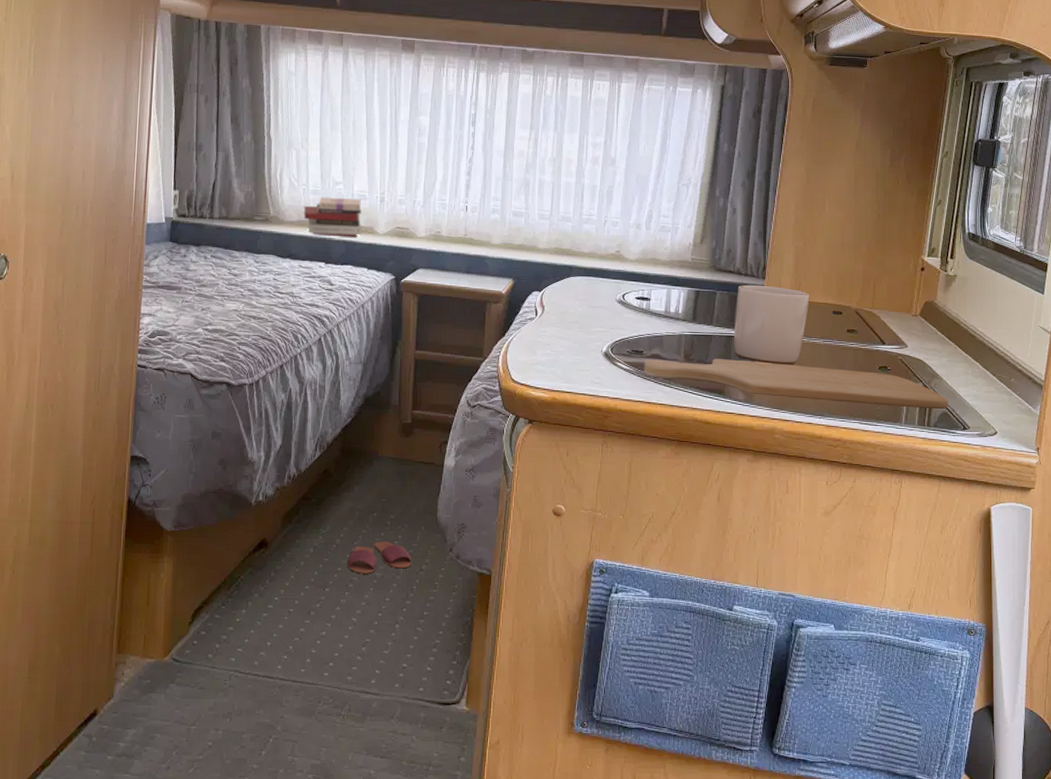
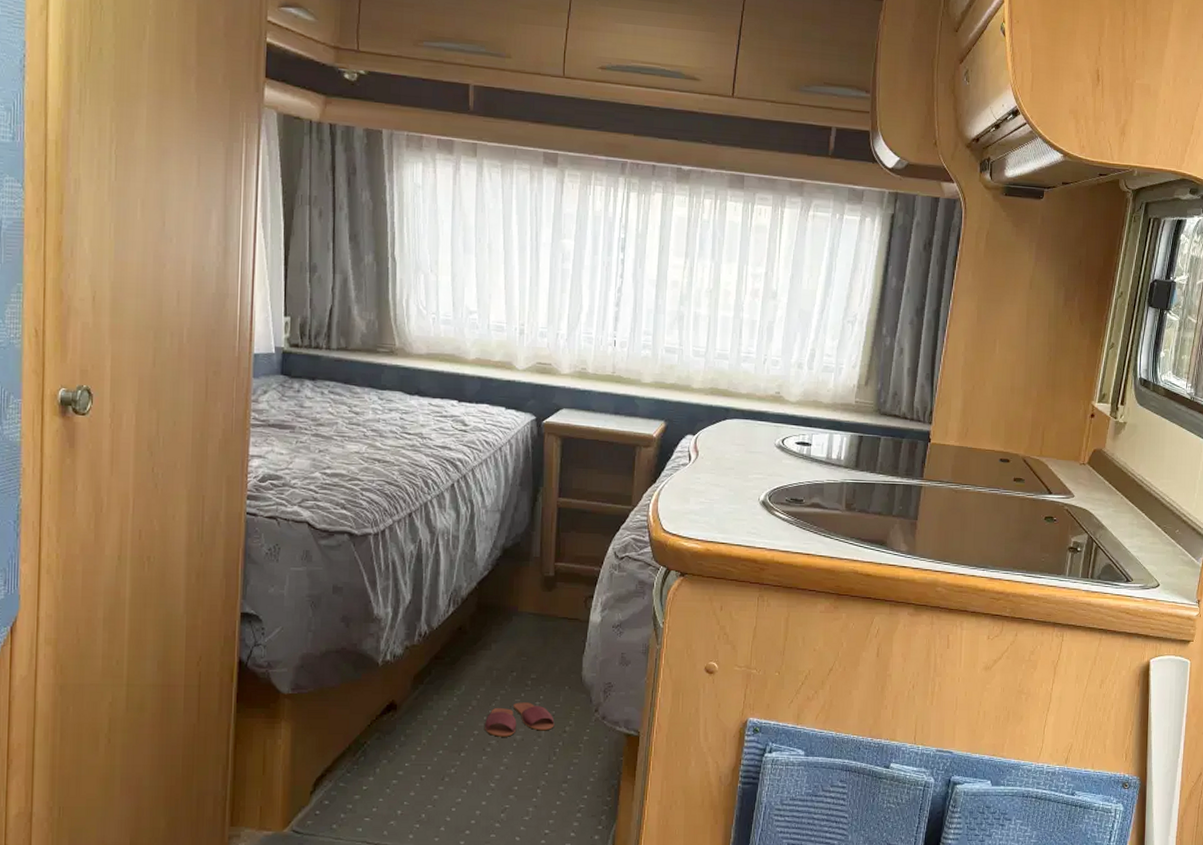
books: present [303,197,362,238] -> none [433,327,500,373]
chopping board: present [643,359,949,410] -> none [803,508,1113,562]
mug: present [733,284,810,365] -> none [897,429,977,515]

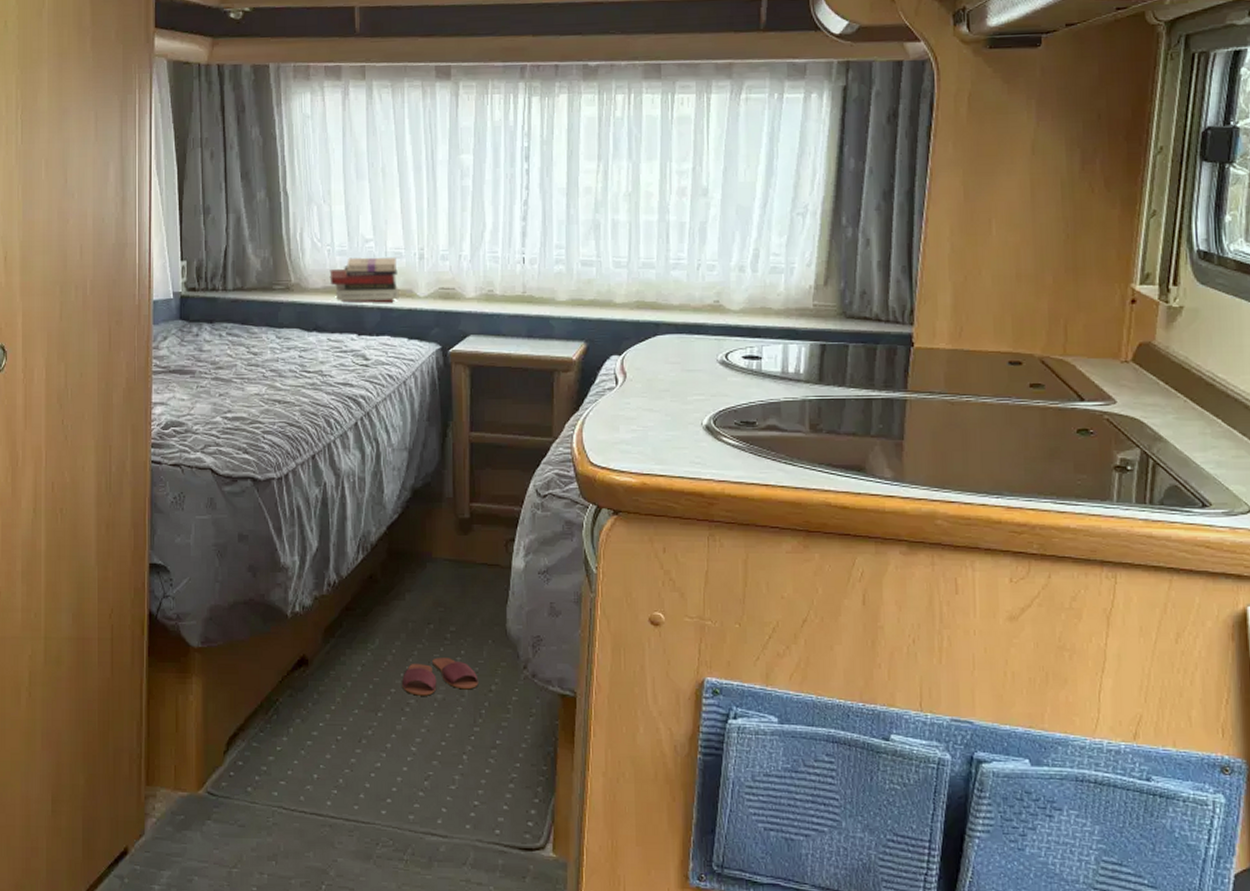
books: none [433,327,500,373] -> present [329,257,399,303]

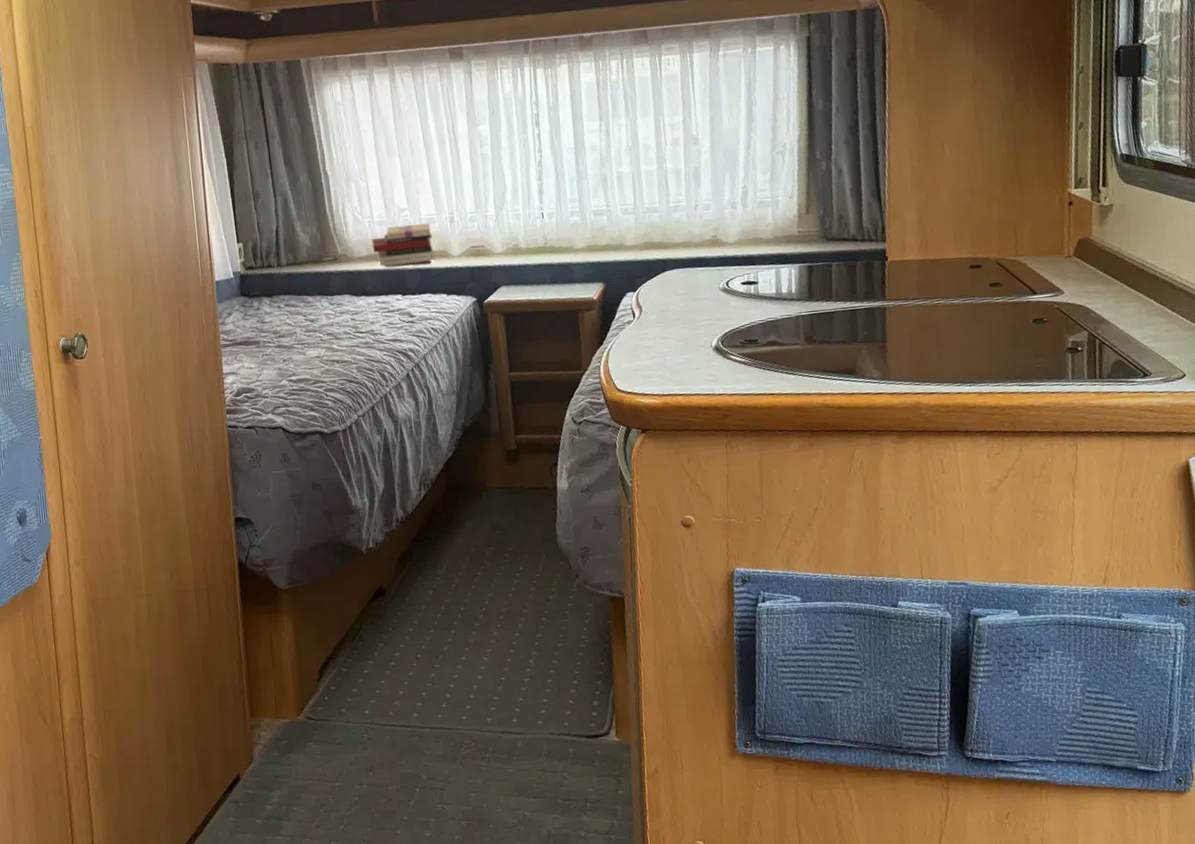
slippers: present [401,657,479,696] -> none [469,574,538,611]

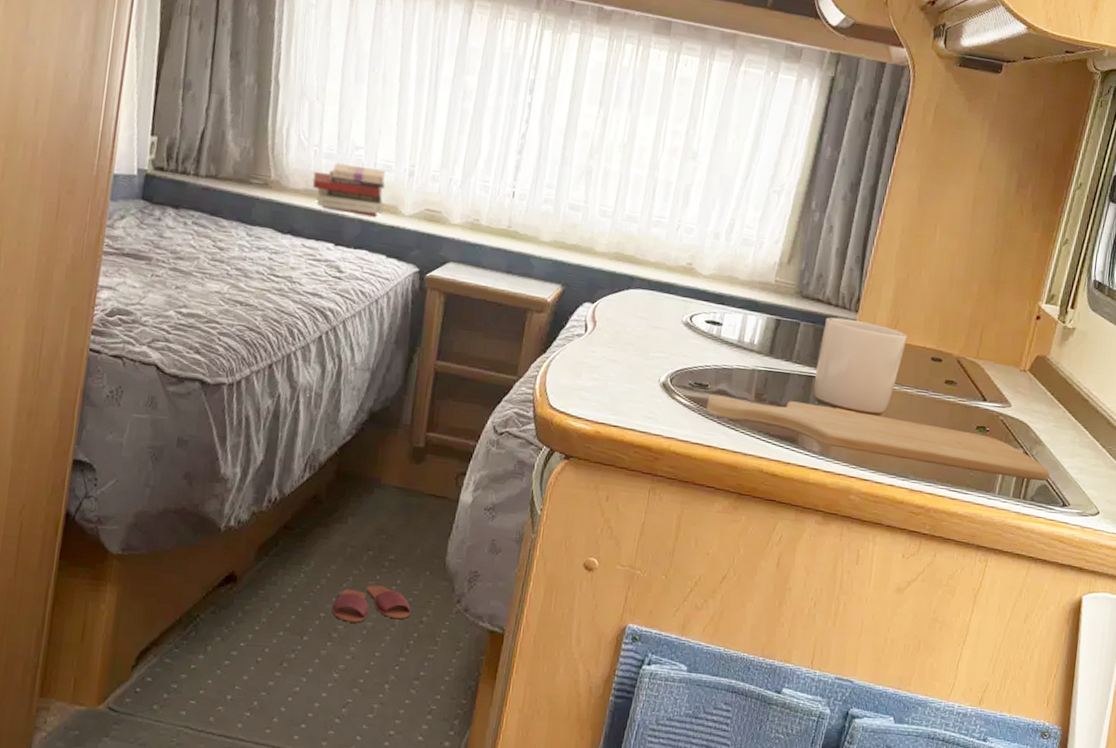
slippers: none [469,574,538,611] -> present [331,585,411,623]
chopping board: none [760,326,1123,370] -> present [706,396,1050,482]
mug: none [855,248,941,334] -> present [813,317,907,416]

